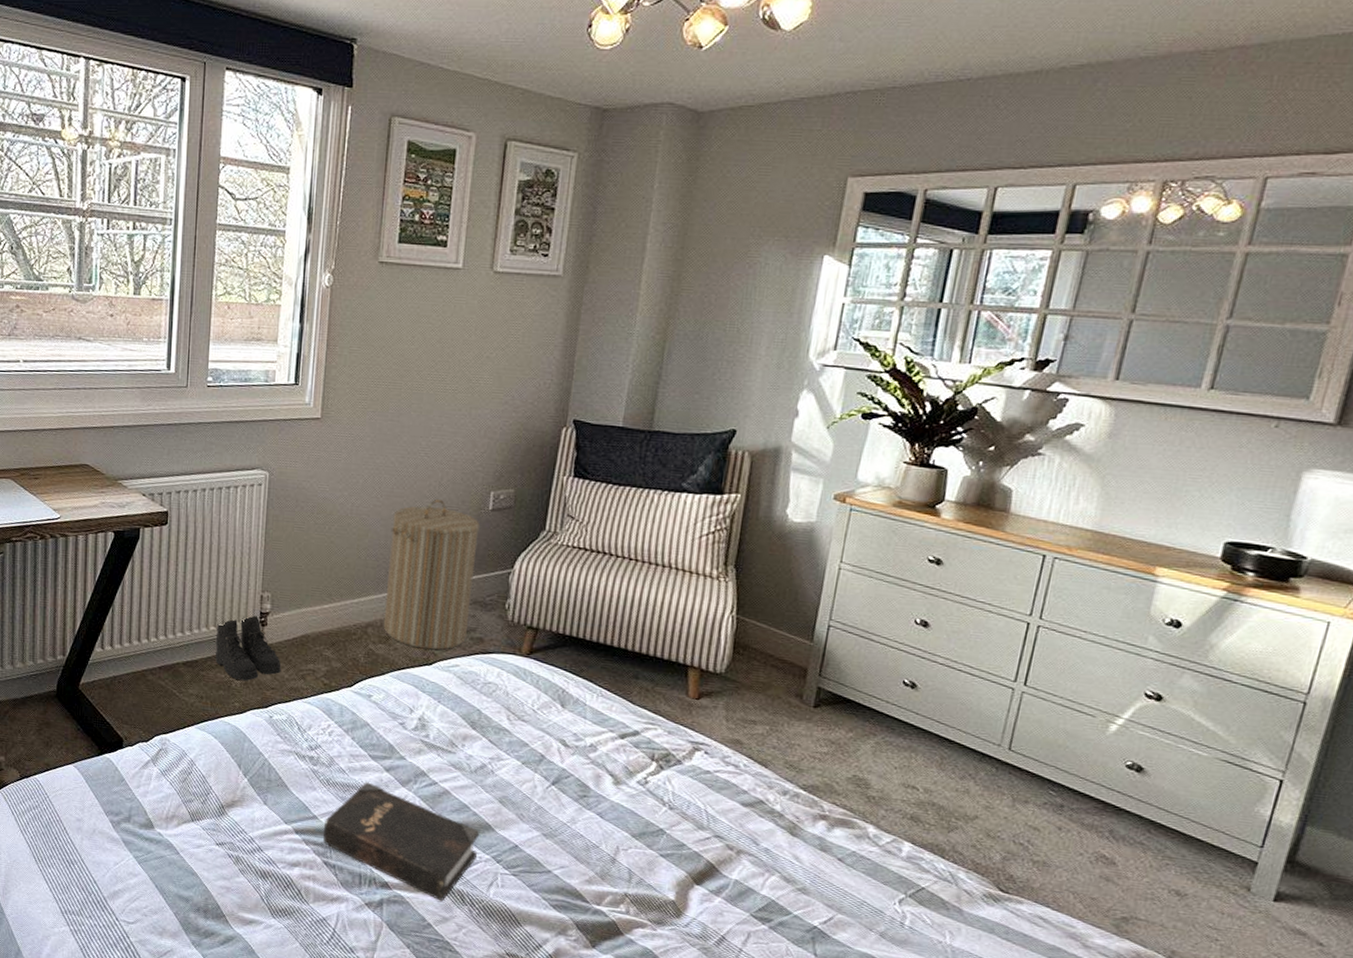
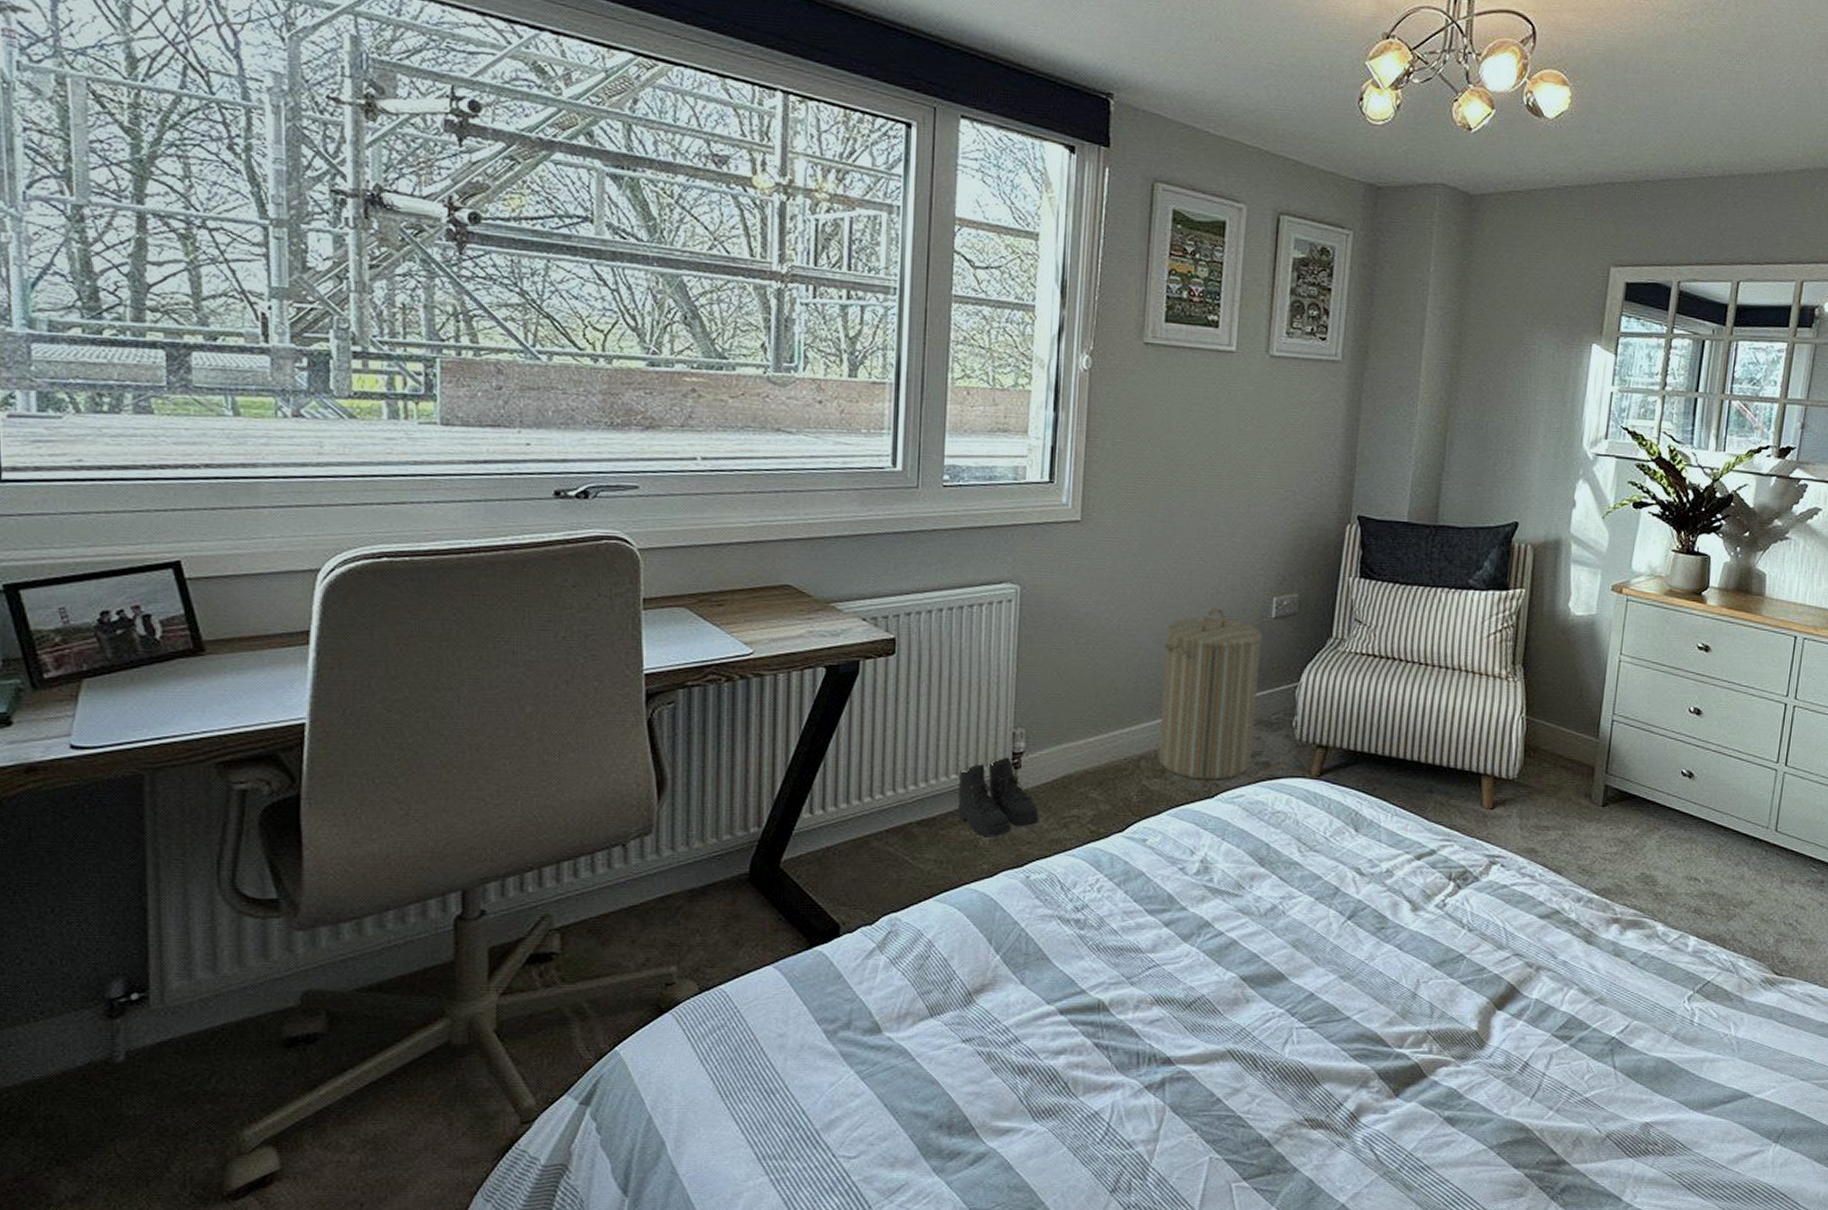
hardback book: present [323,782,480,902] -> none [1093,941,1272,1070]

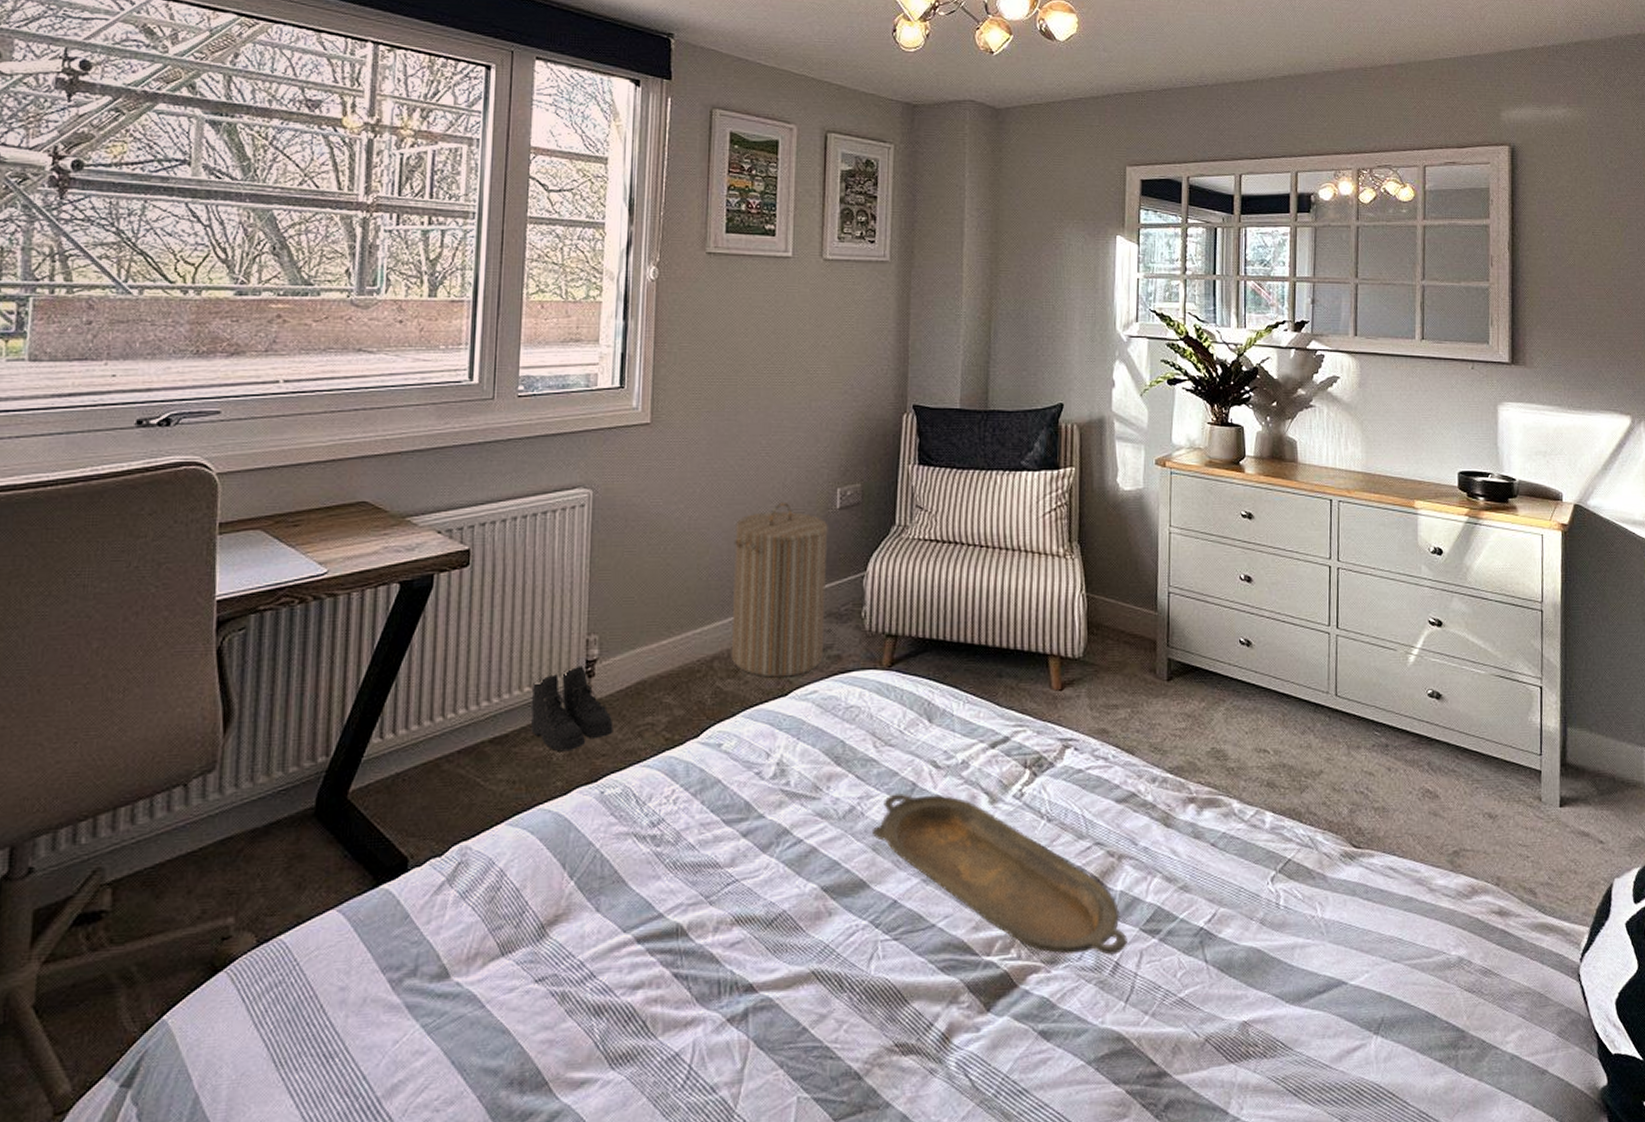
serving tray: none [1292,896,1539,1055] -> present [871,793,1127,955]

